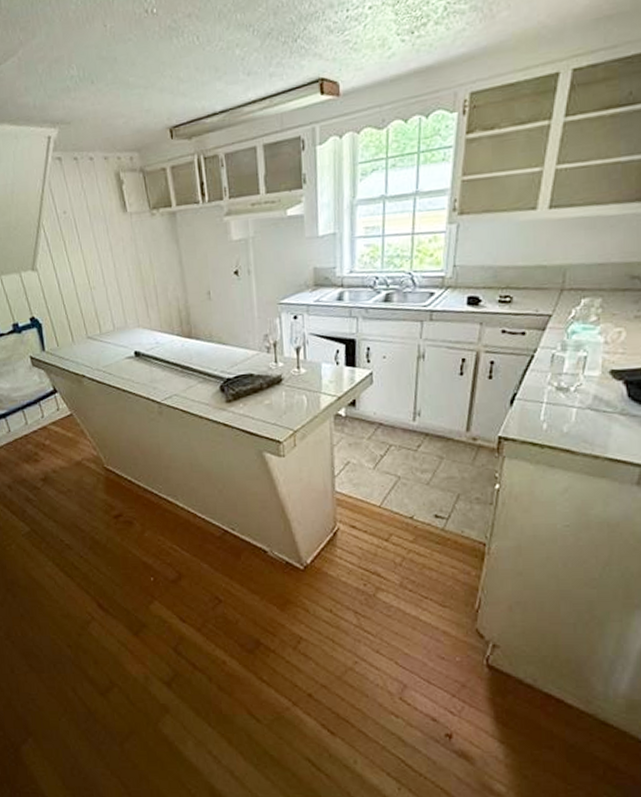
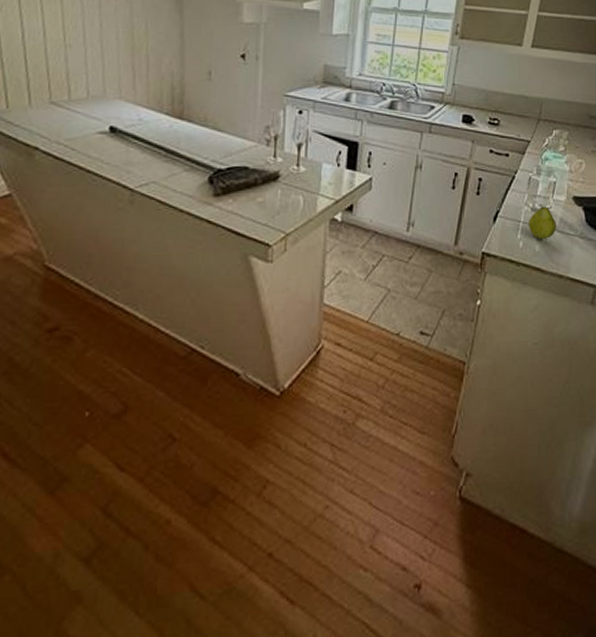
fruit: none [552,381,590,420] -> present [528,203,557,240]

